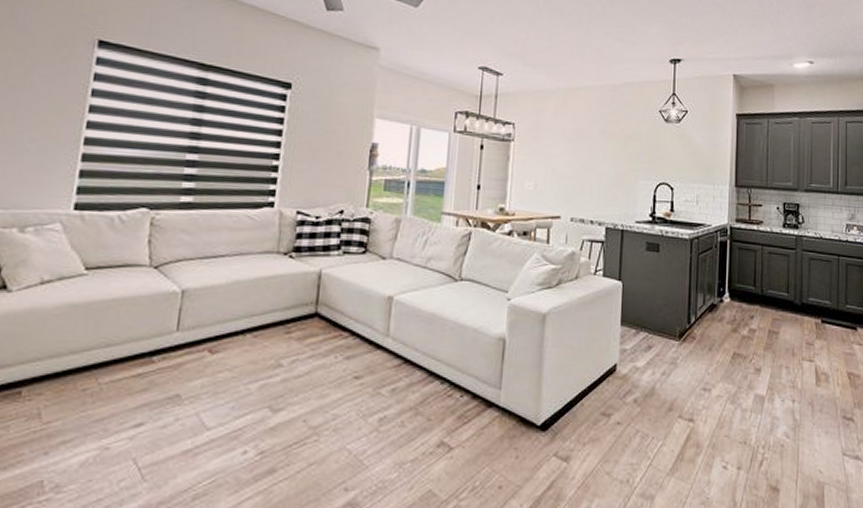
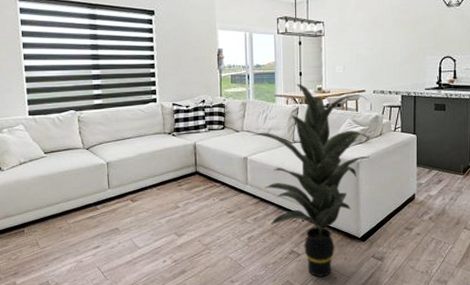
indoor plant: none [403,200,563,485] -> present [252,84,371,277]

